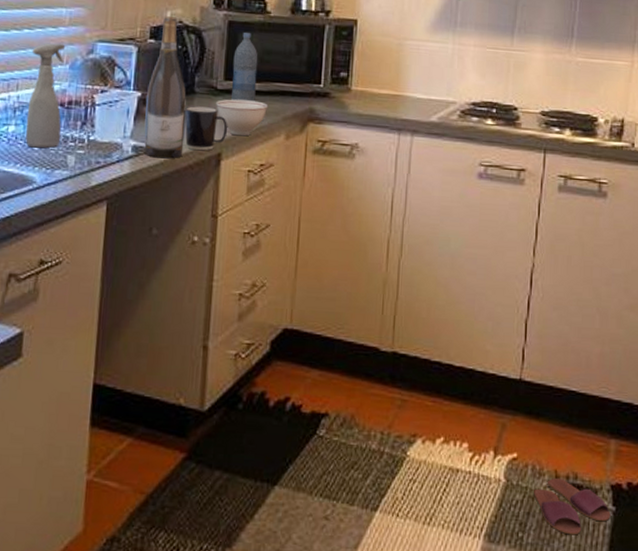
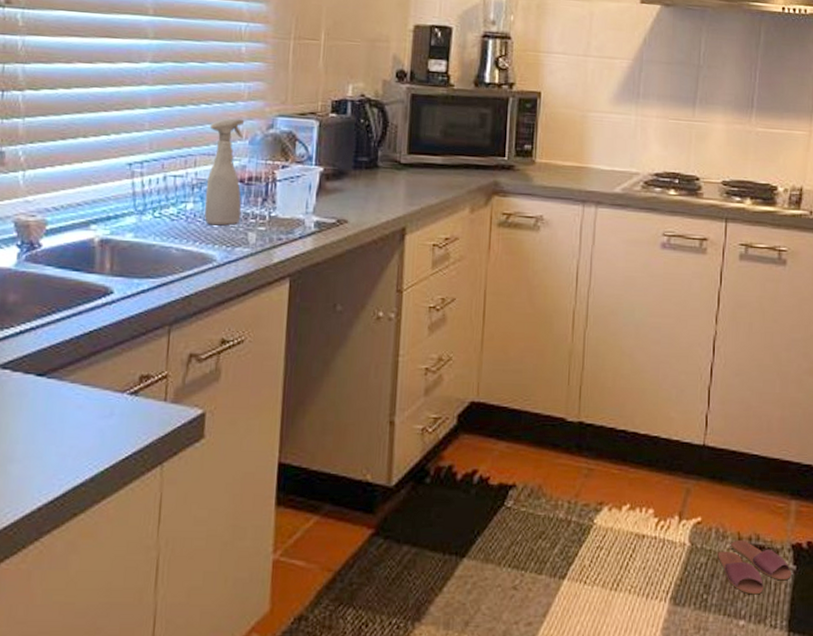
wine bottle: present [144,16,187,159] -> none [327,90,370,234]
mug: present [185,106,228,151] -> none [368,180,412,226]
bowl: present [215,99,269,136] -> none [398,173,453,210]
water bottle: present [231,32,258,102] -> none [415,105,442,176]

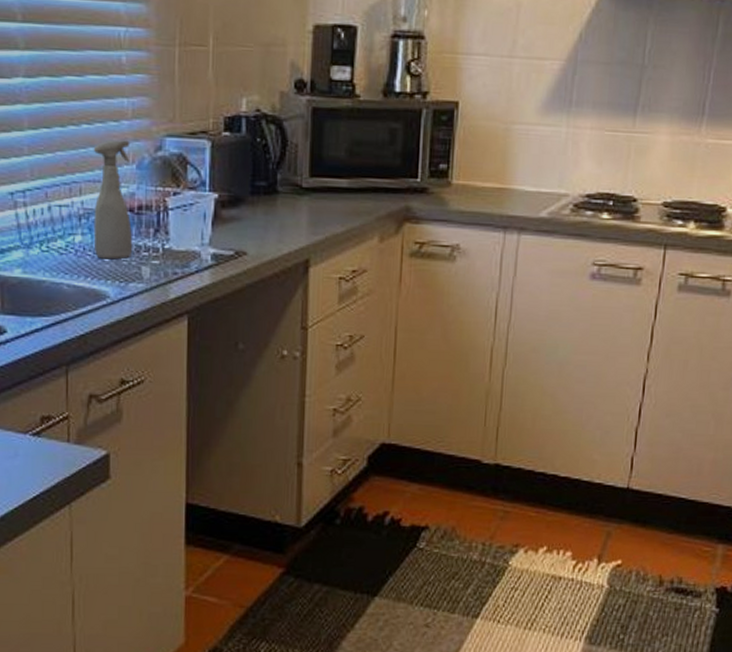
slippers: present [718,539,792,595] -> none [637,582,714,636]

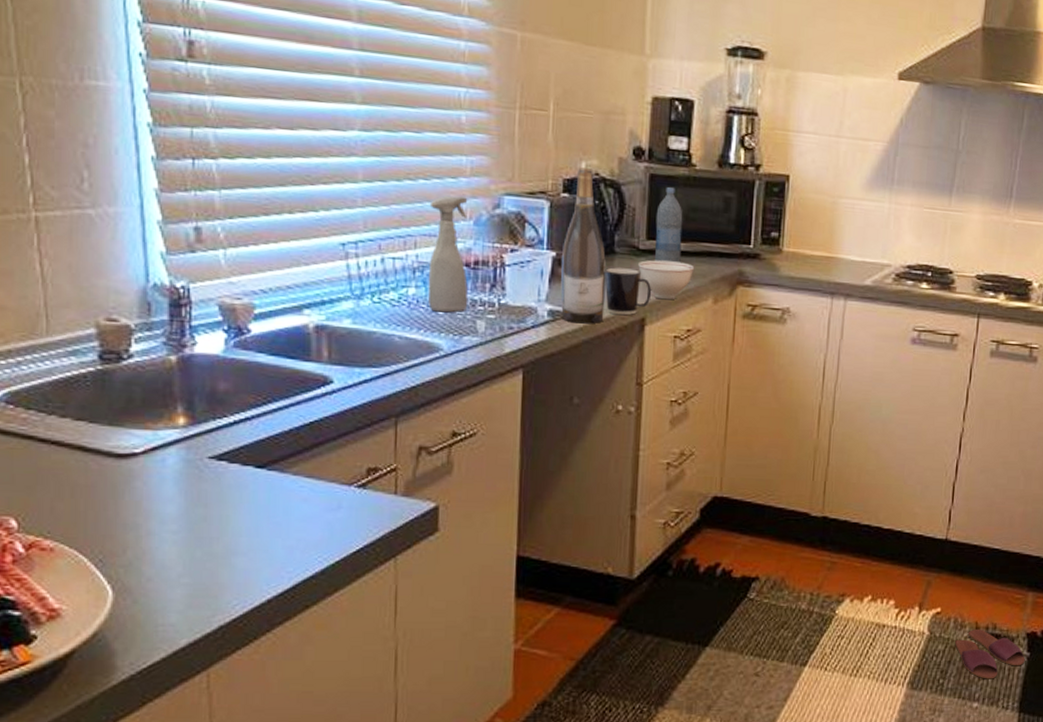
wine bottle: none [223,104,269,267] -> present [560,167,607,324]
mug: none [267,207,316,258] -> present [604,267,652,316]
bowl: none [300,198,360,240] -> present [637,260,695,300]
water bottle: none [318,120,347,201] -> present [654,186,683,263]
slippers: none [637,582,714,636] -> present [955,628,1025,679]

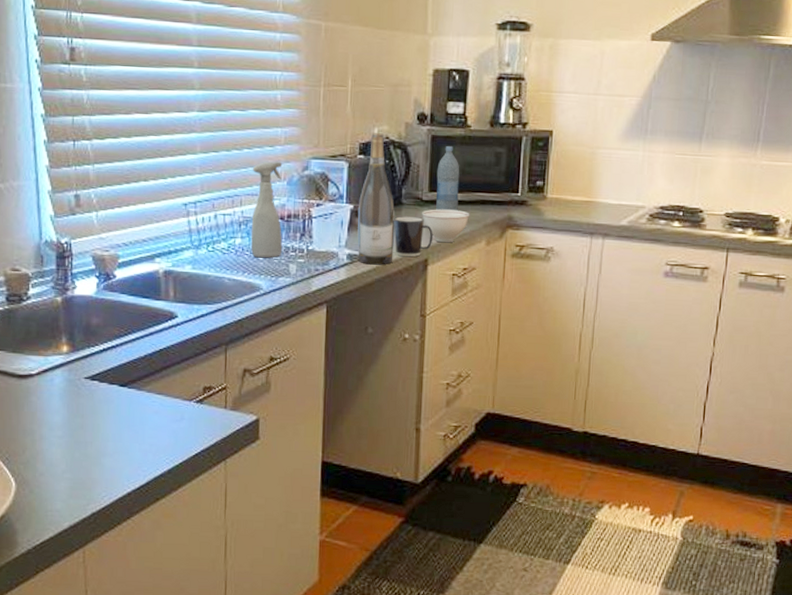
slippers: present [955,628,1025,679] -> none [707,536,774,583]

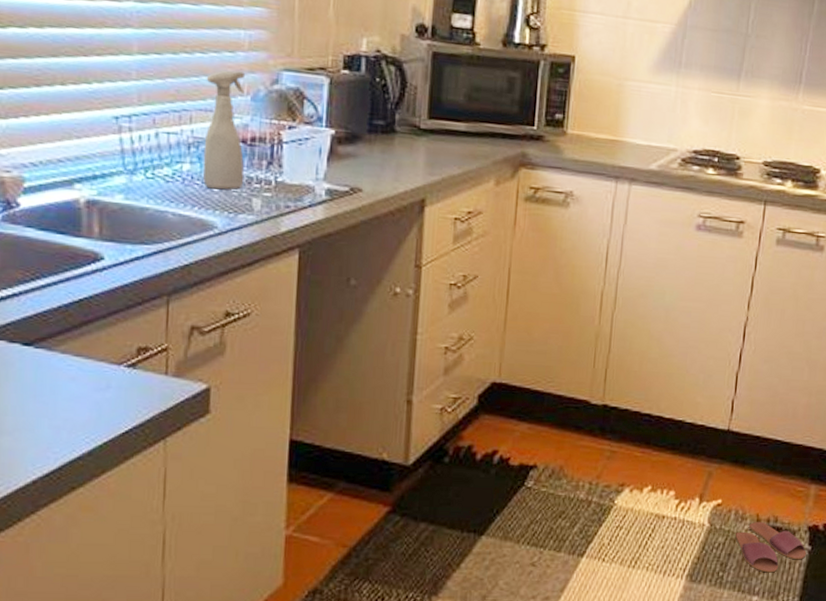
wine bottle: present [357,133,395,265] -> none [339,44,387,204]
mug: present [394,216,434,257] -> none [384,146,433,196]
bowl: present [421,209,470,243] -> none [418,139,477,181]
water bottle: present [435,145,460,211] -> none [436,65,466,144]
slippers: none [707,536,774,583] -> present [735,521,807,573]

